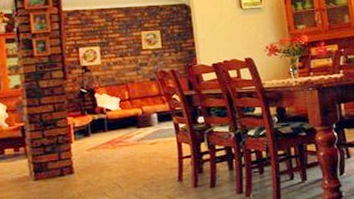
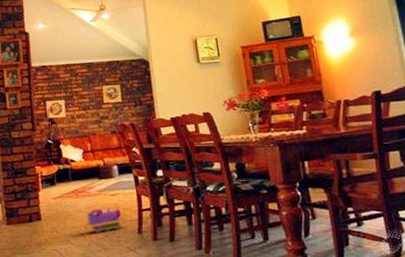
toy train: none [122,155,167,183] -> present [85,206,127,232]

